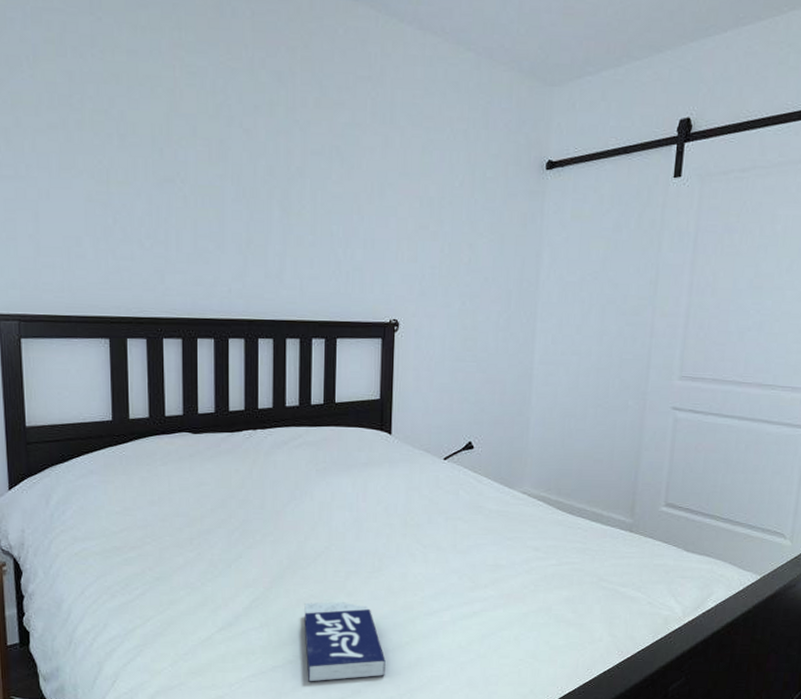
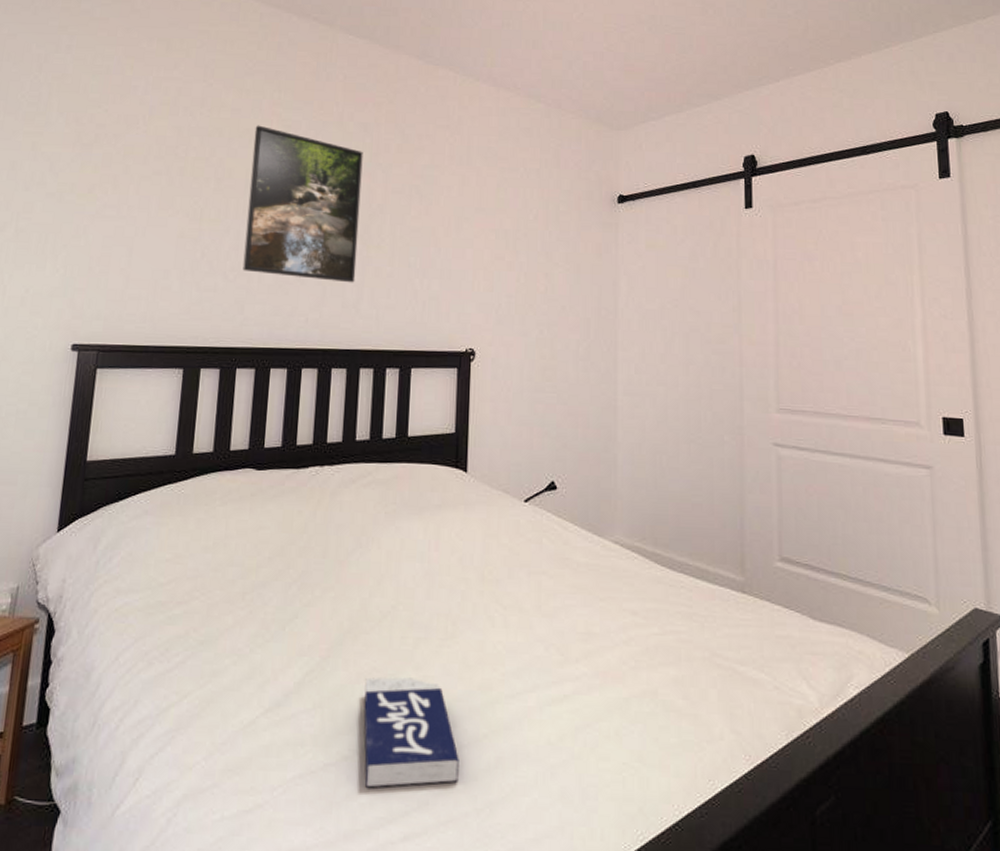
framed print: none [156,71,278,252] -> present [242,125,363,283]

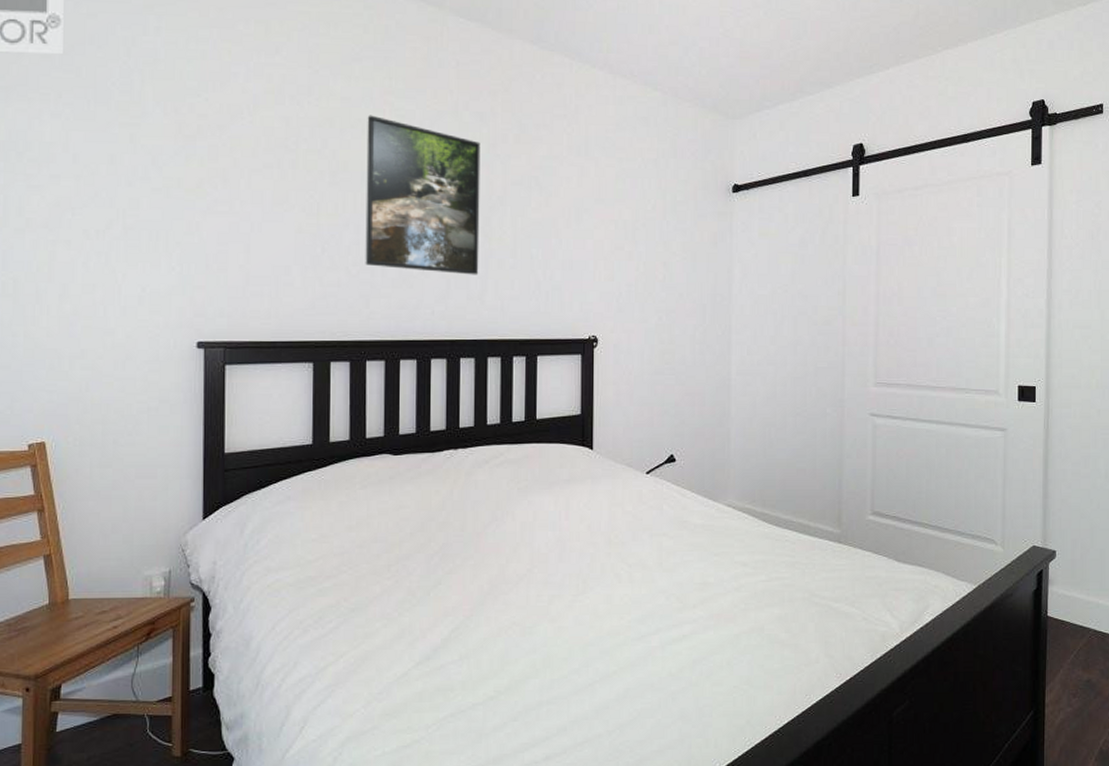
book: present [363,677,459,788] -> none [506,629,592,720]

